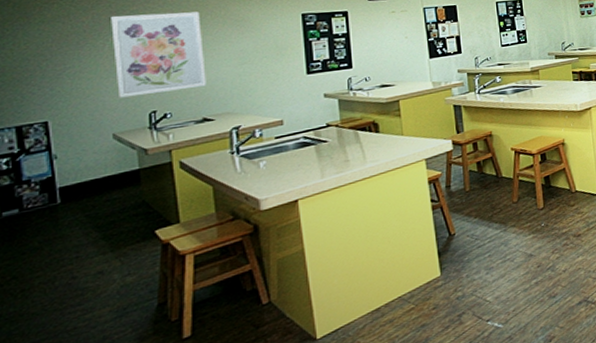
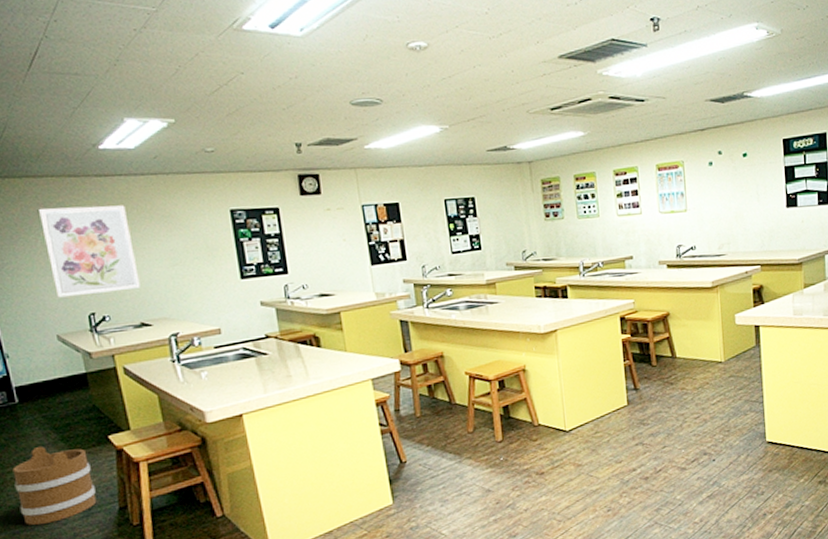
bucket: none [43,246,134,332] -> present [12,446,97,525]

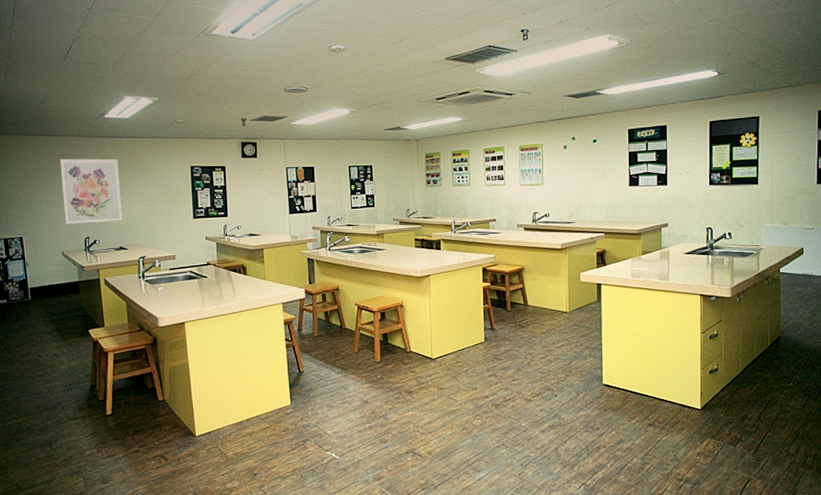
bucket: present [12,446,97,525] -> none [21,333,76,392]

